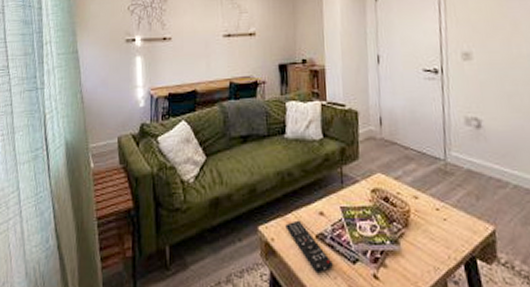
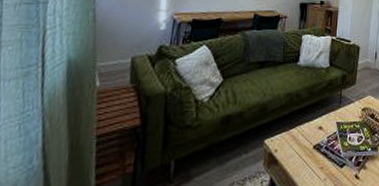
remote control: present [285,220,333,274] -> none [289,134,325,178]

